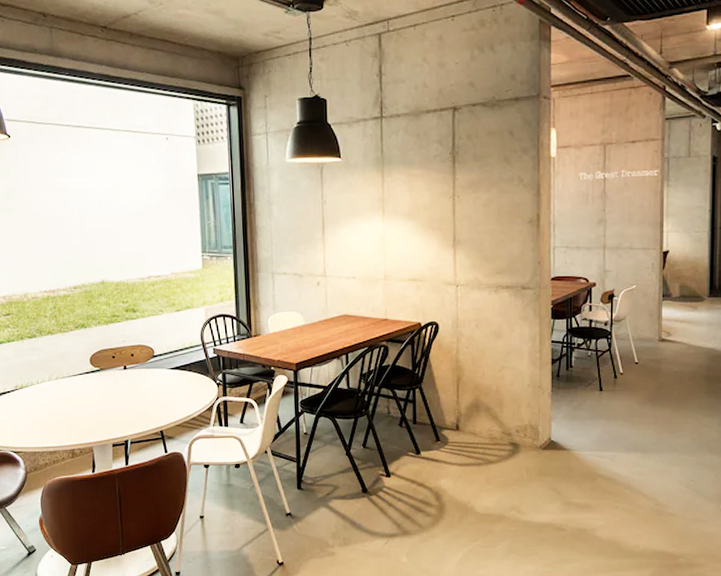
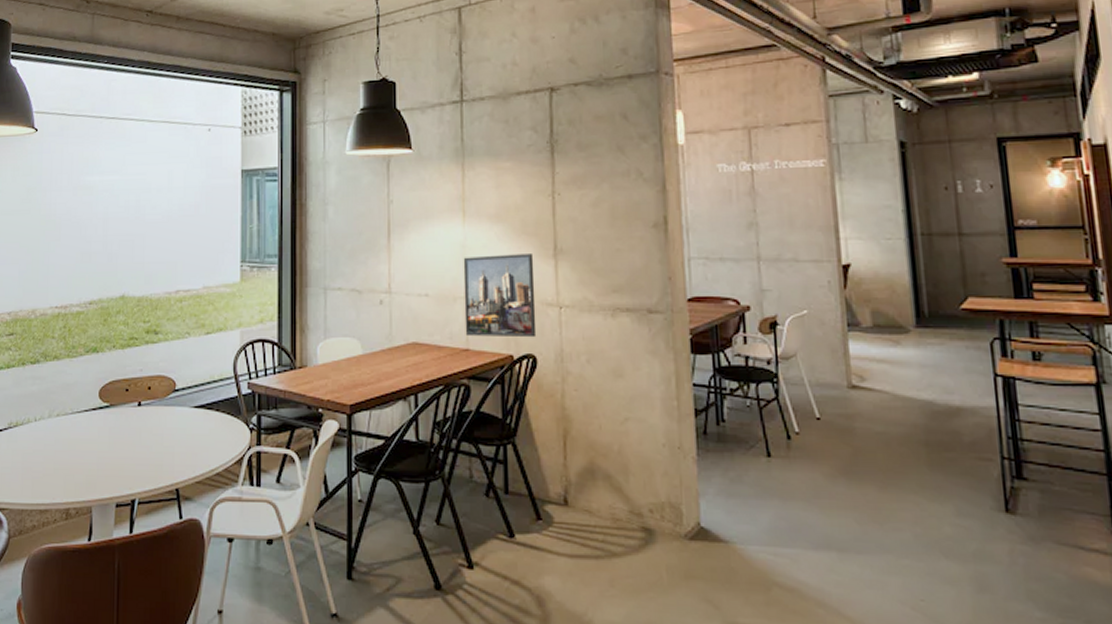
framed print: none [383,244,439,310] -> present [463,254,537,338]

